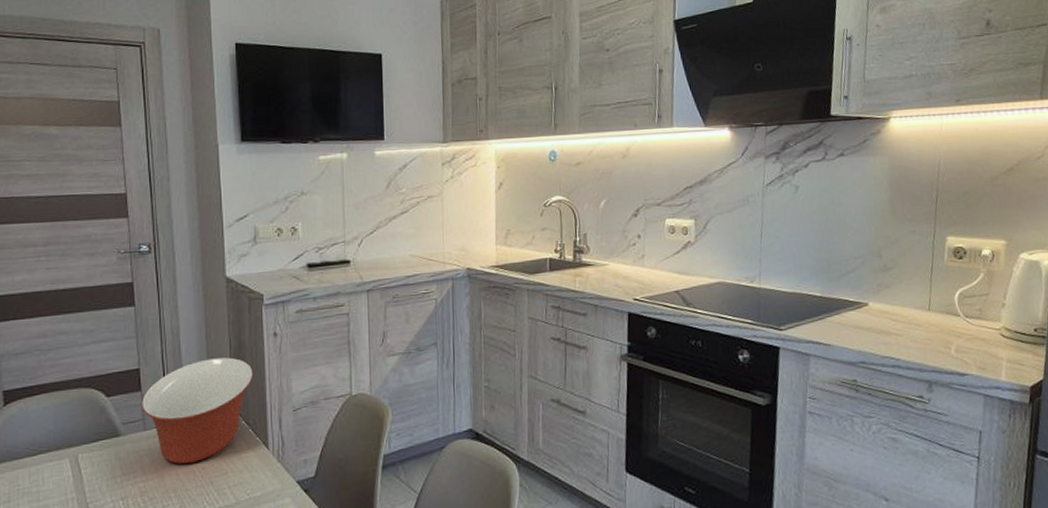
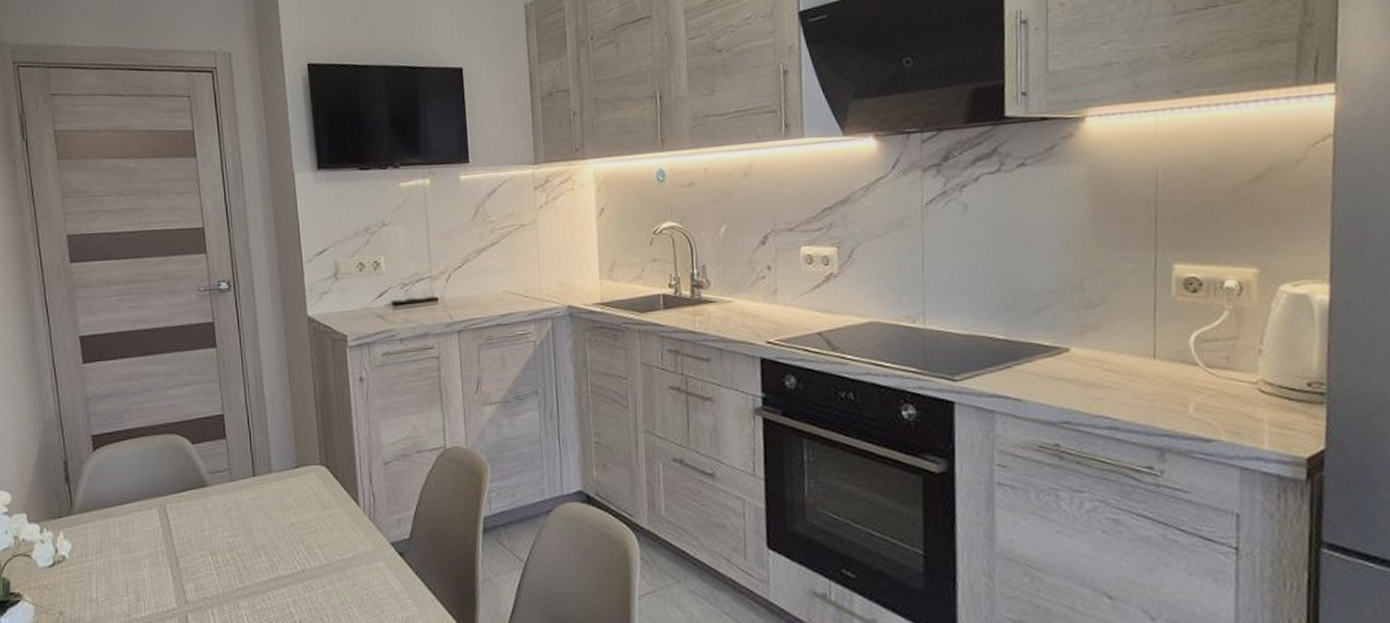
mixing bowl: present [140,357,253,464] -> none [226,404,340,519]

